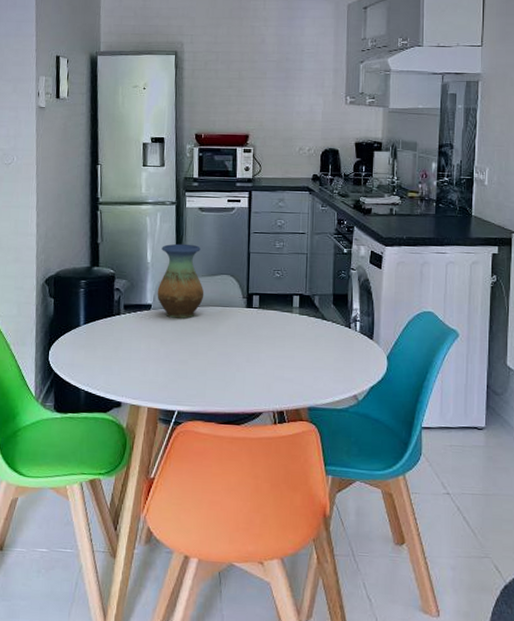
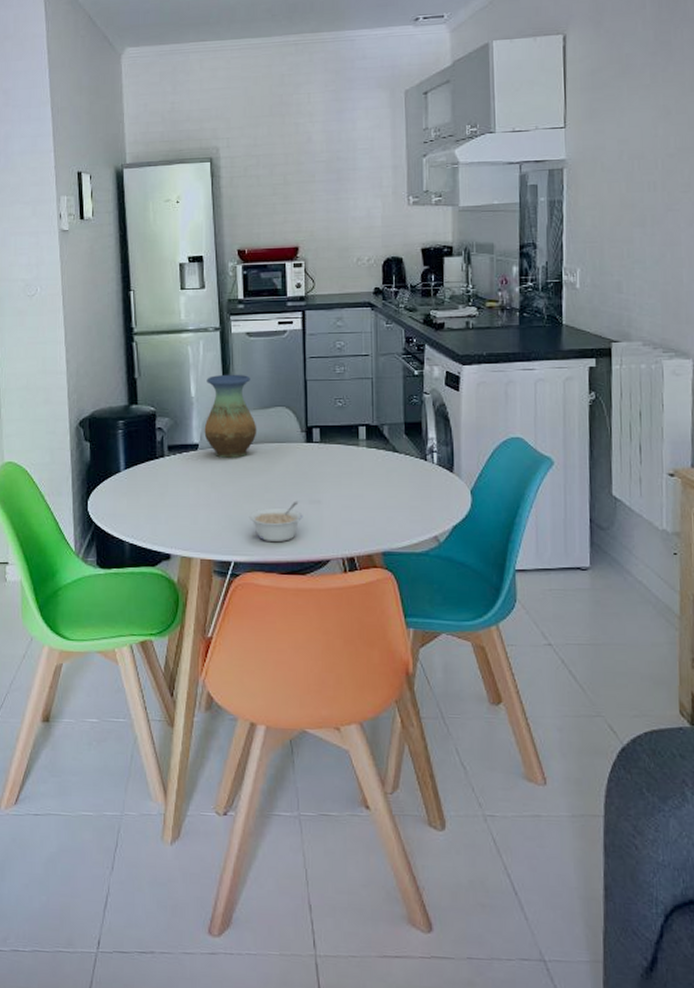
legume: none [192,360,241,395] -> present [248,502,303,542]

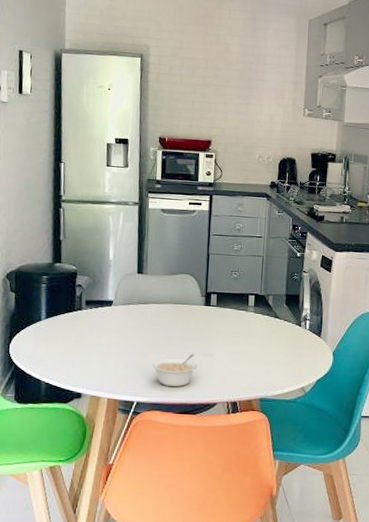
vase: present [204,374,257,458] -> none [118,243,165,315]

